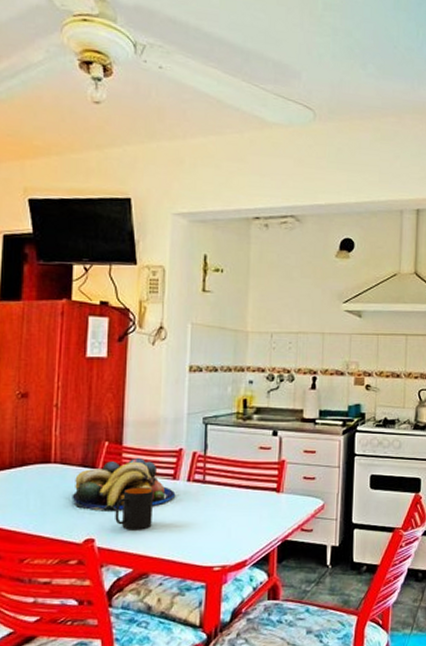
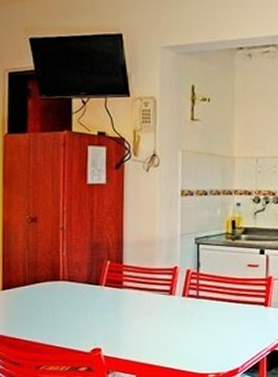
fruit bowl: present [72,457,176,511] -> none [79,275,172,324]
mug: present [115,487,154,530] -> none [118,301,153,341]

